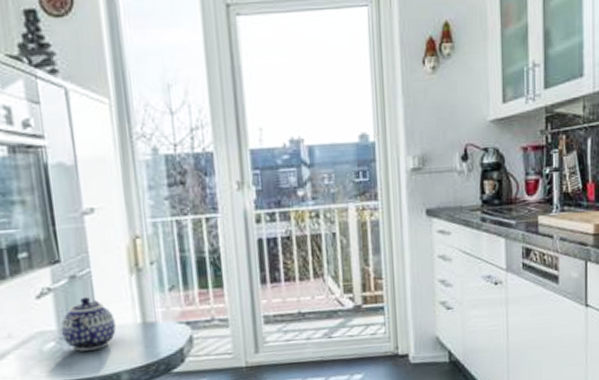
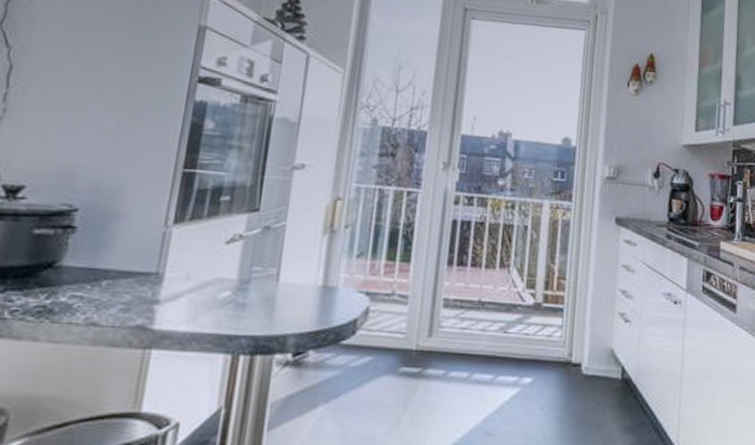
teapot: present [61,296,116,351] -> none [240,249,297,307]

